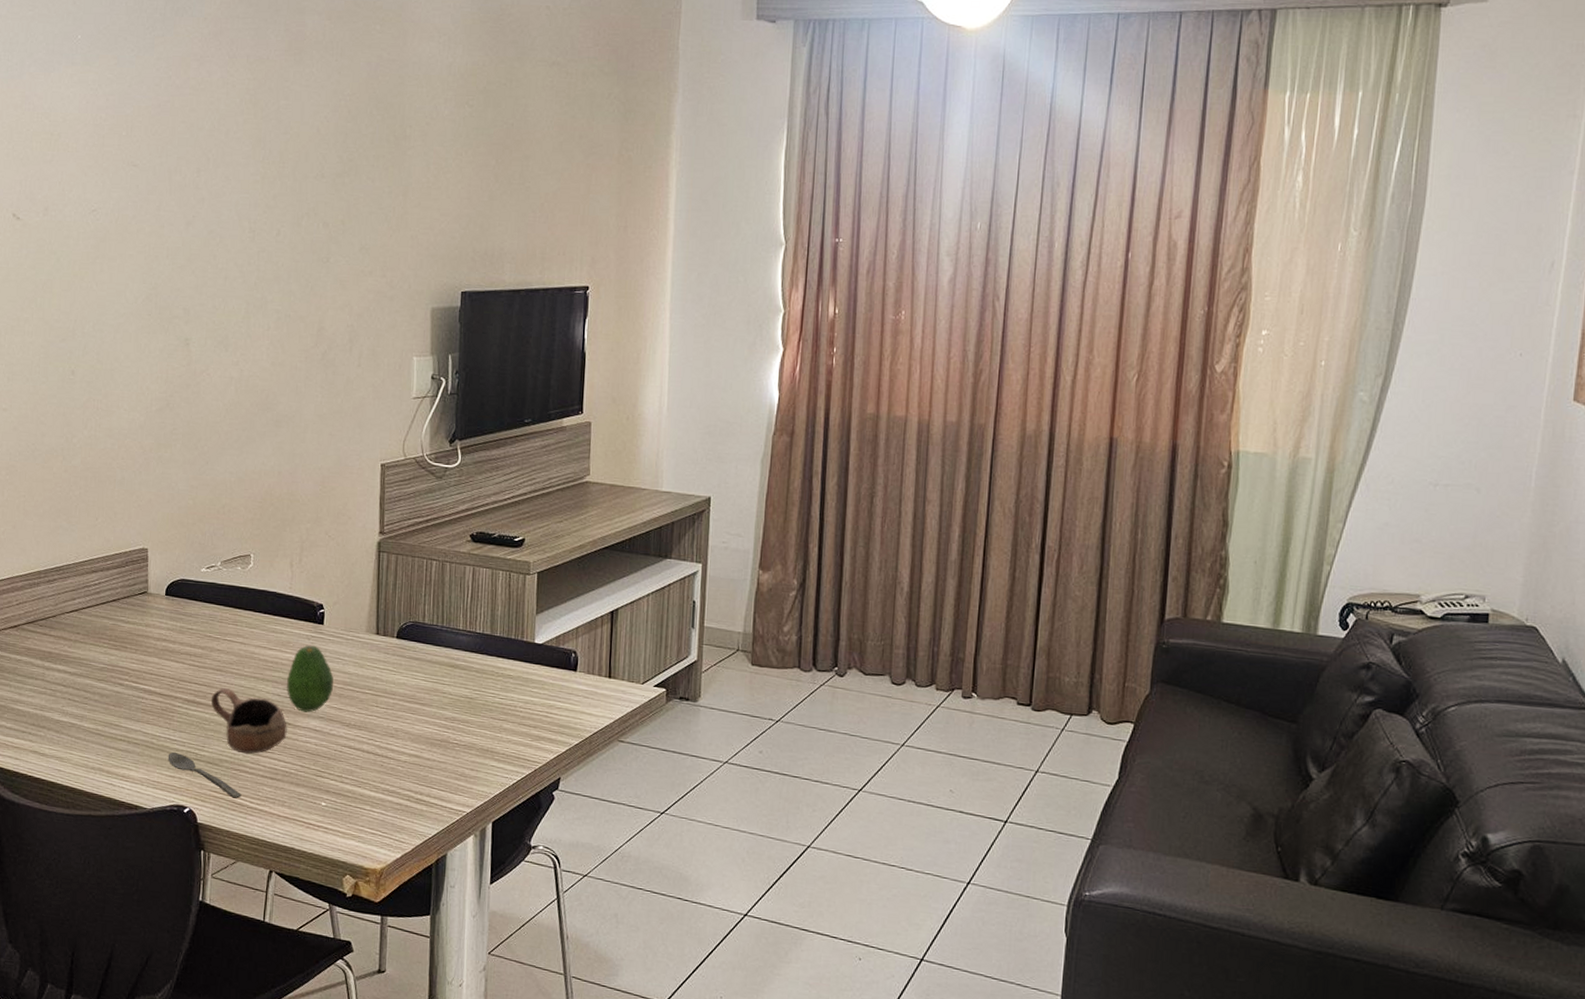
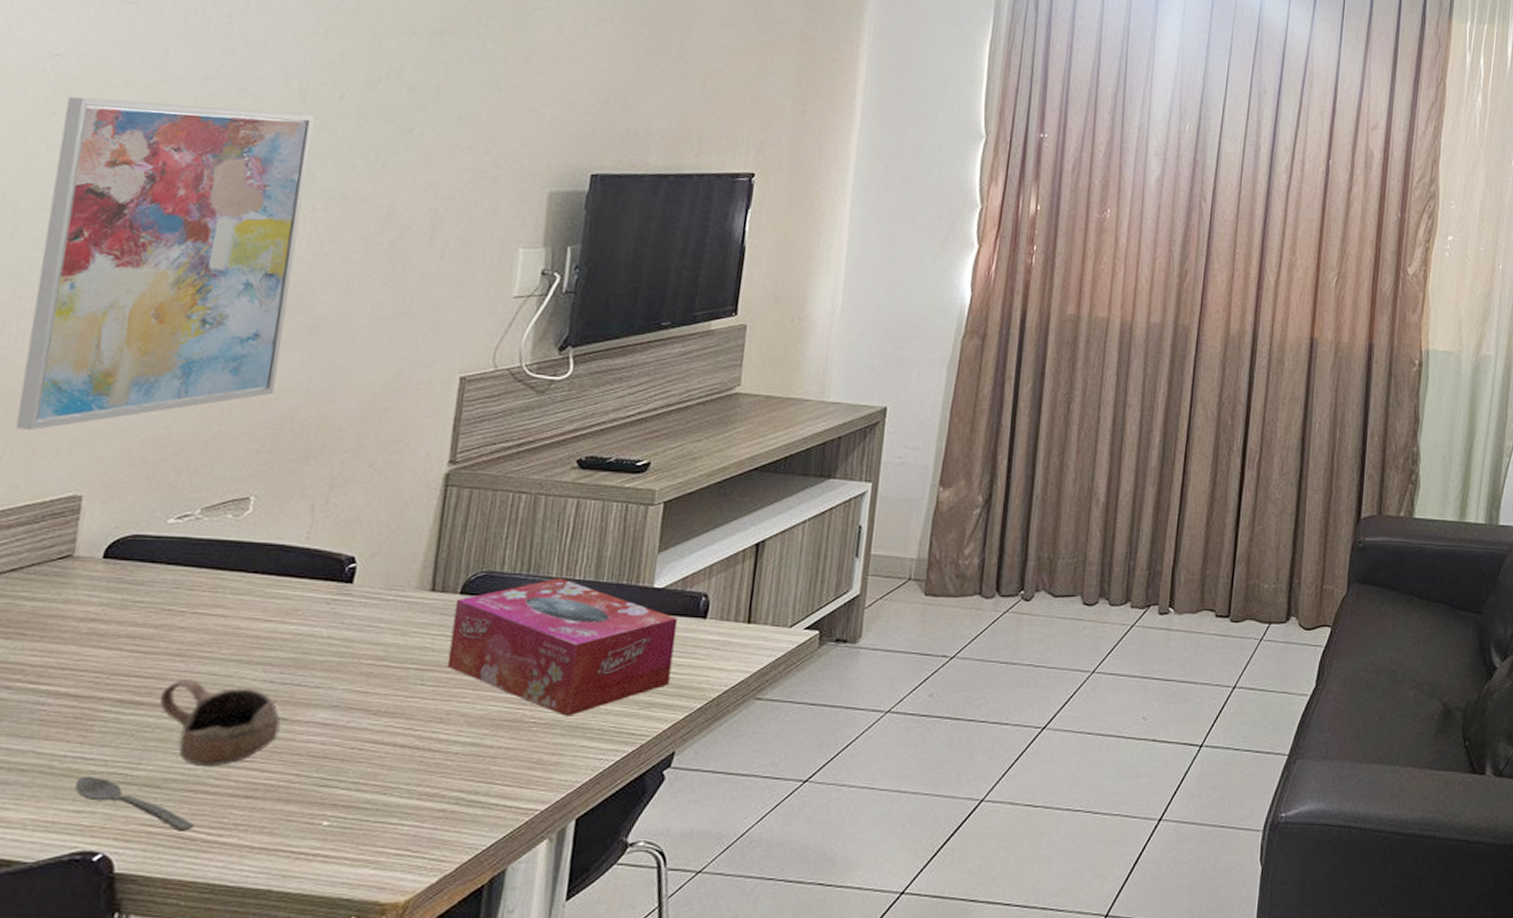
wall art: none [102,243,262,499] -> present [15,96,315,430]
fruit: present [286,645,334,713] -> none [284,612,361,701]
tissue box: none [392,630,555,741] -> present [447,578,678,716]

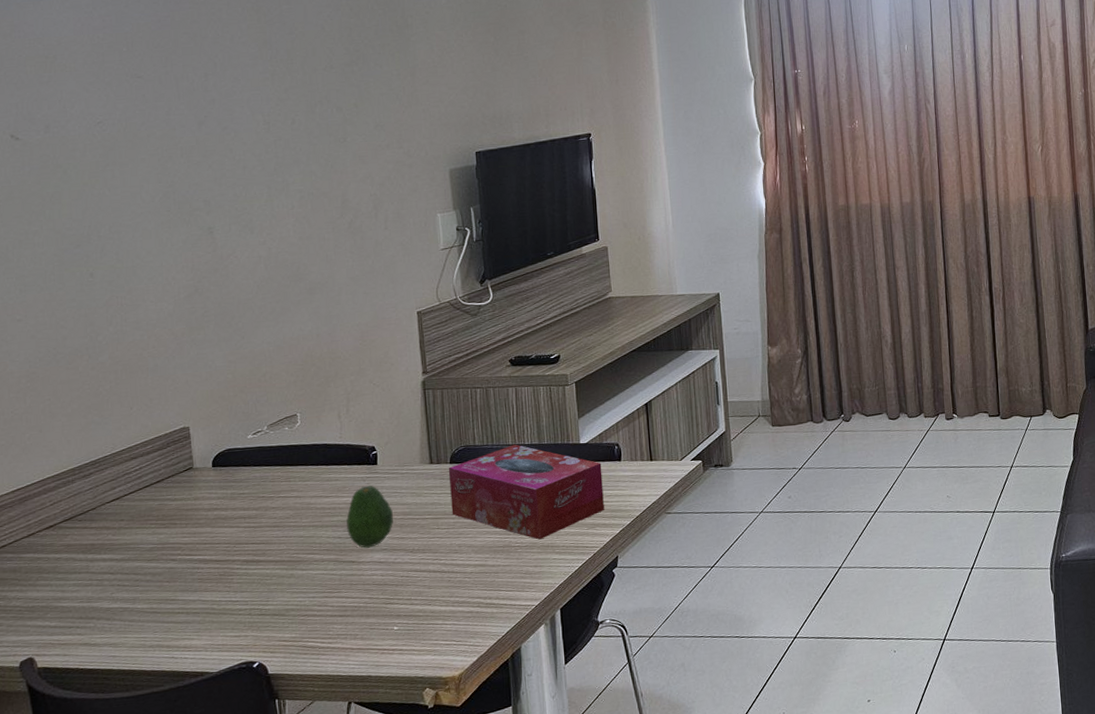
wall art: present [15,96,315,430] -> none [113,138,296,387]
spoon: present [74,777,195,831] -> none [231,612,312,643]
cup: present [159,679,280,767] -> none [270,541,352,599]
fruit: none [284,612,361,701] -> present [346,486,393,548]

